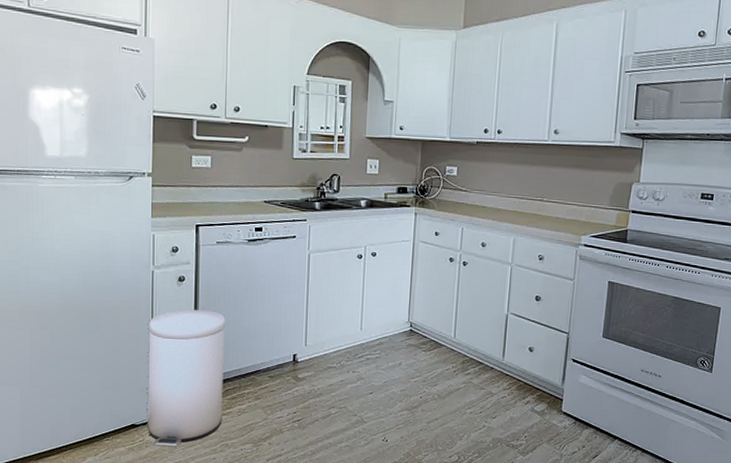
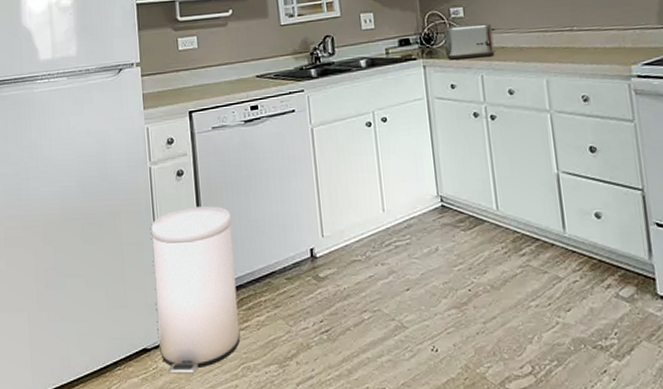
toaster: none [436,181,481,213] -> present [443,22,495,60]

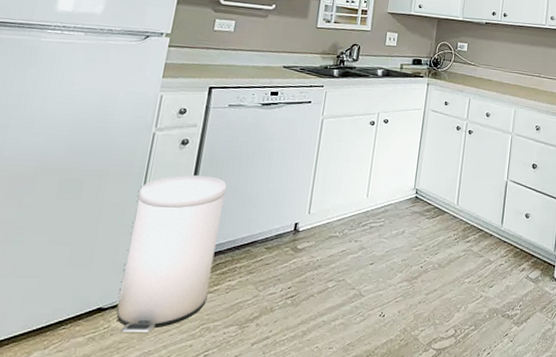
toaster: present [443,22,495,60] -> none [447,55,487,86]

